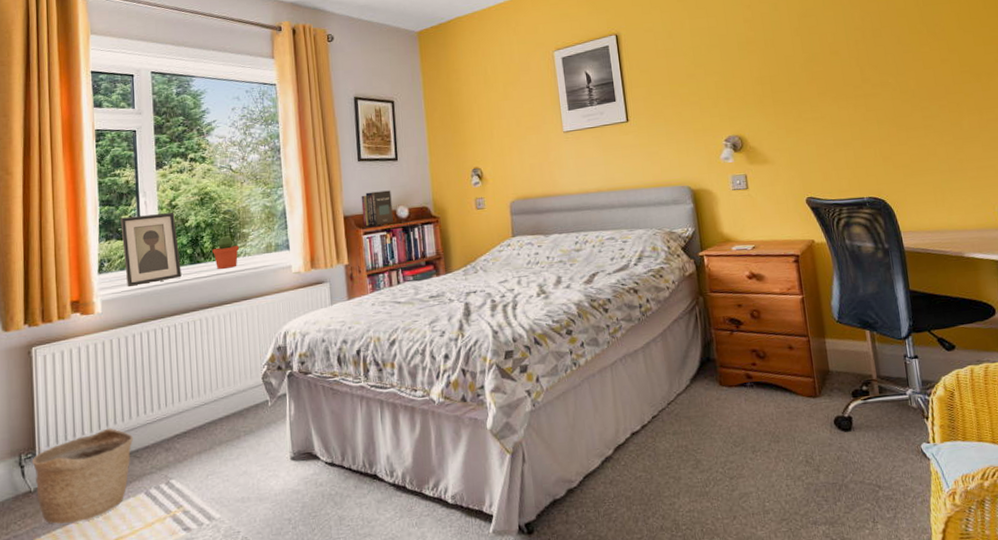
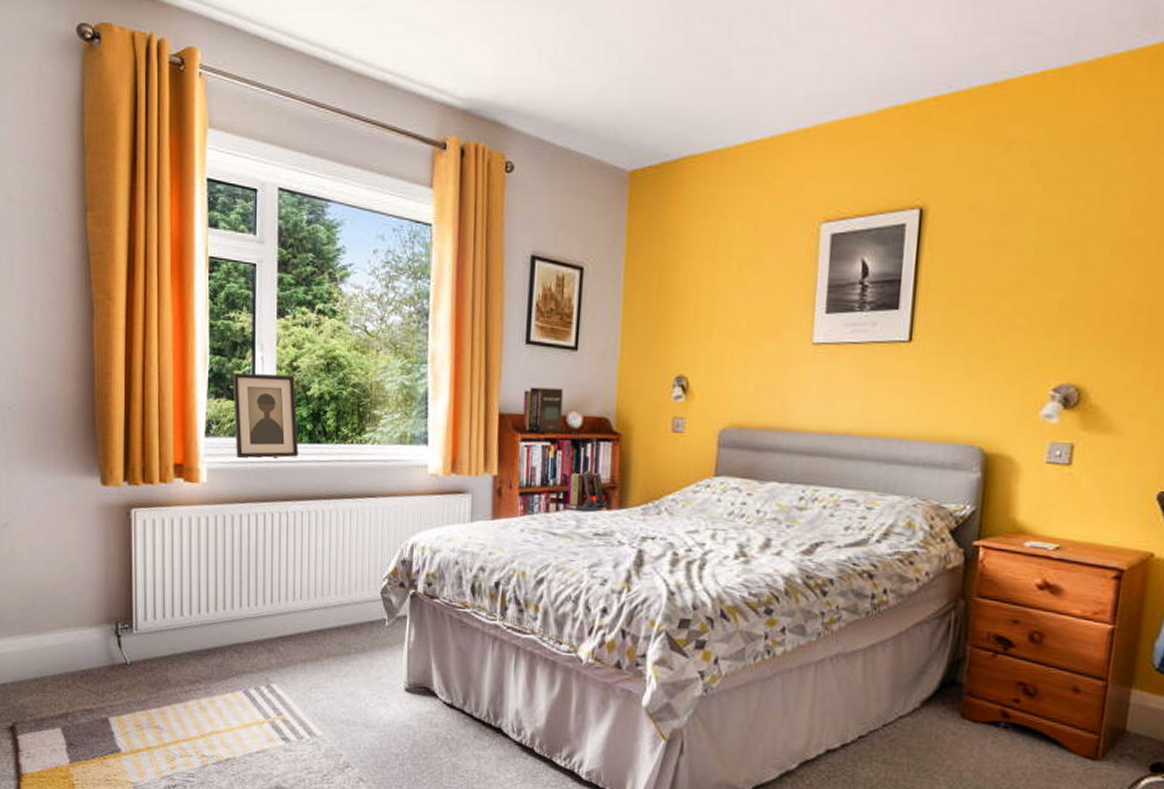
basket: present [32,428,133,524] -> none [128,614,234,707]
succulent plant: present [212,236,240,270] -> none [336,415,368,457]
books: none [388,248,435,280] -> present [546,471,605,508]

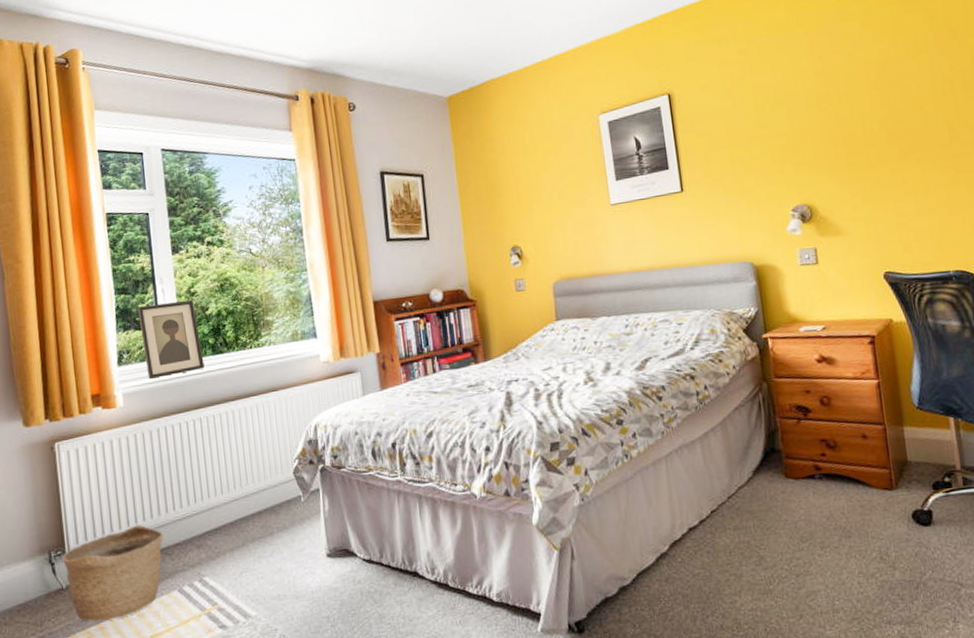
basket: none [128,614,234,707] -> present [62,524,163,621]
books: present [522,387,563,433] -> none [391,272,427,312]
books: present [546,471,605,508] -> none [423,334,473,368]

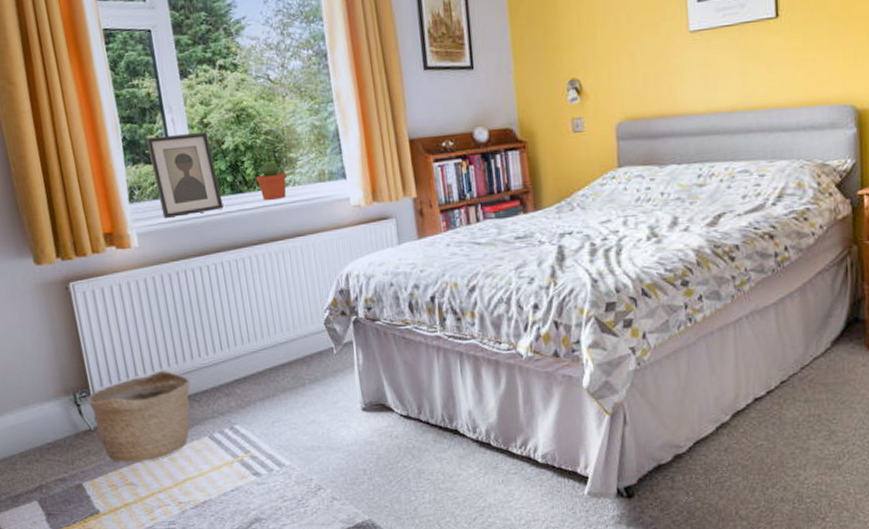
succulent plant: none [235,324,264,360] -> present [256,161,288,201]

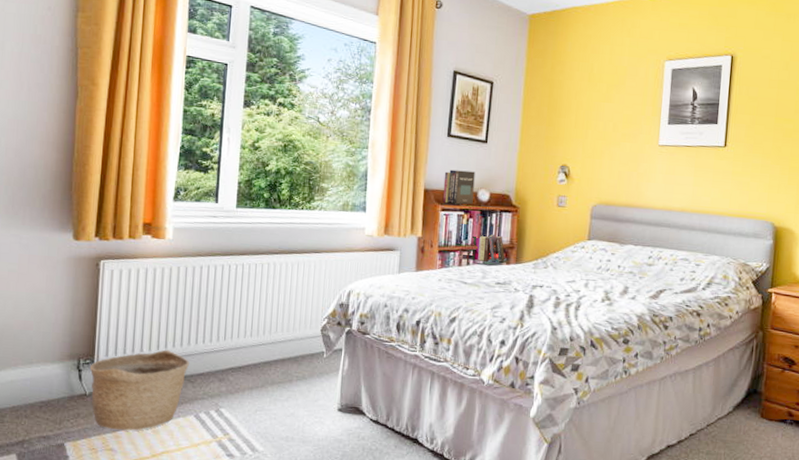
picture frame: present [146,132,224,218] -> none [200,149,257,220]
succulent plant: present [256,161,288,201] -> none [289,187,317,220]
books: none [429,107,470,152] -> present [442,169,475,205]
books: none [465,180,521,217] -> present [459,234,505,263]

